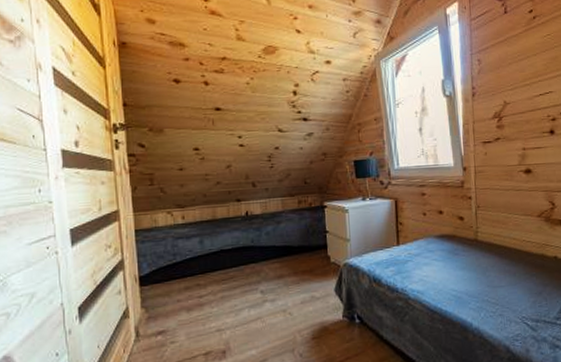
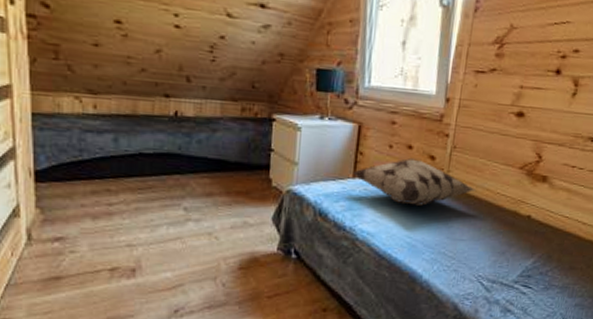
decorative pillow: none [396,222,504,262] -> present [353,158,476,206]

